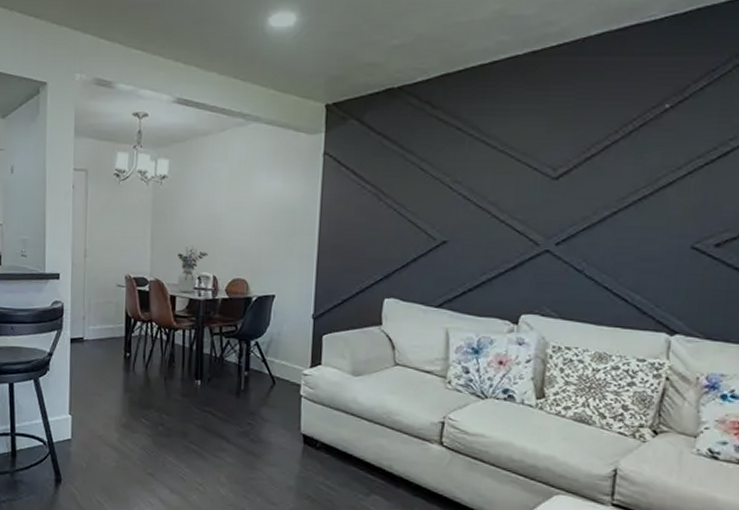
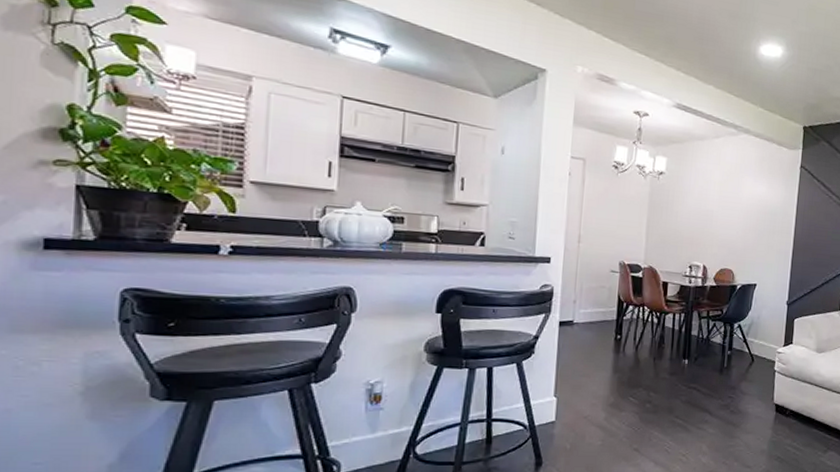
bouquet: present [177,246,208,293] -> none [669,237,699,280]

